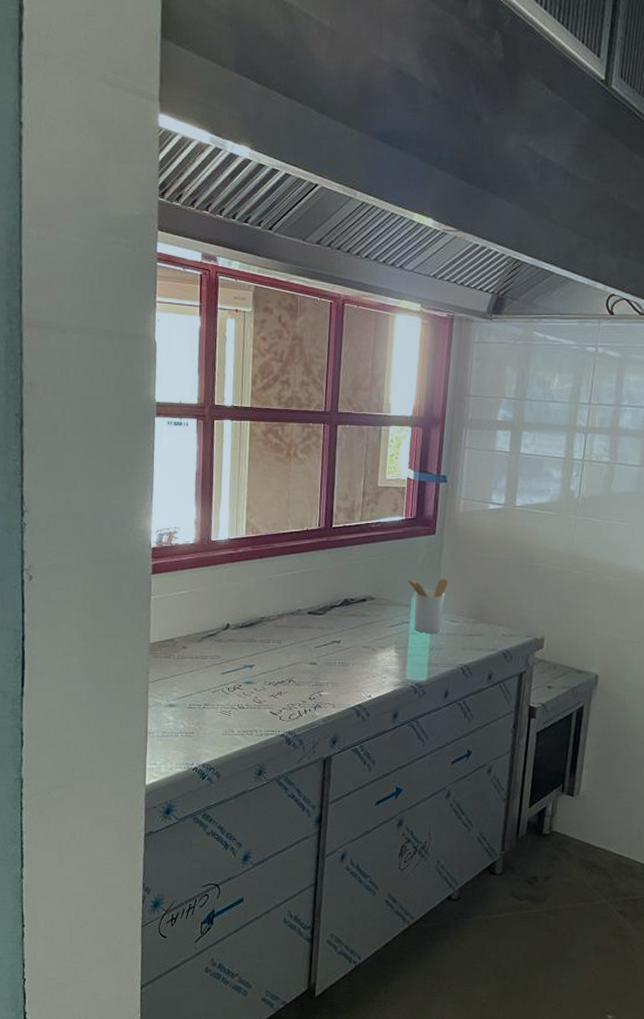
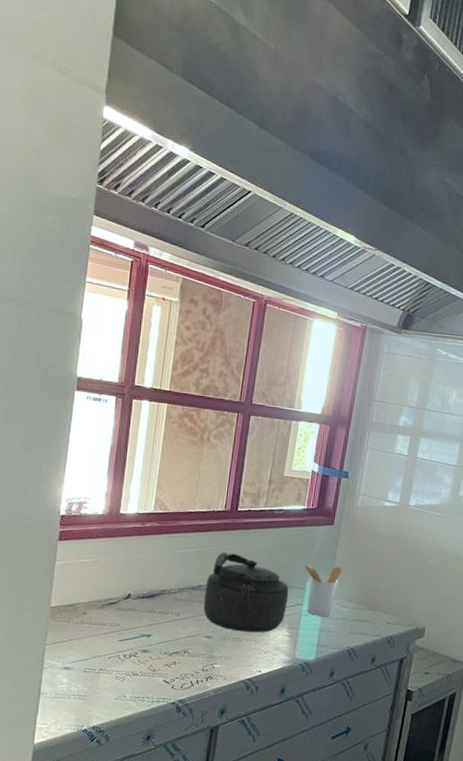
kettle: none [305,573,393,656] -> present [203,552,289,633]

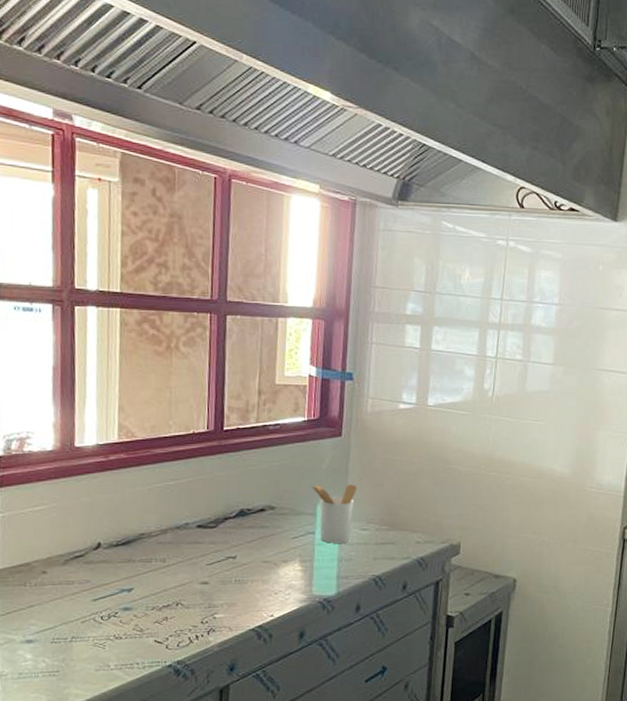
kettle: present [203,552,289,633] -> none [193,481,297,572]

